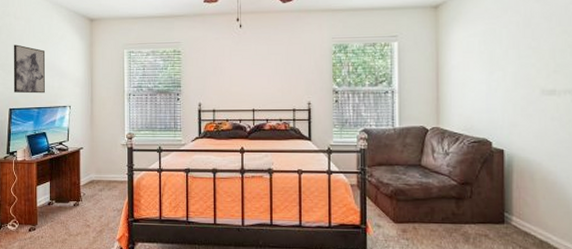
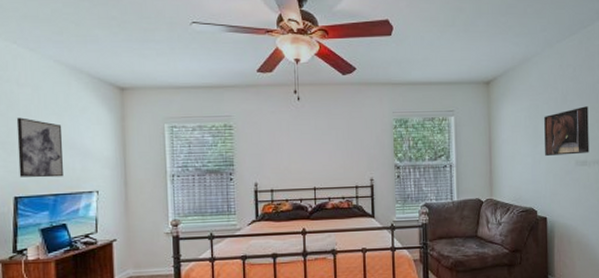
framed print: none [502,30,559,85] -> present [544,106,589,157]

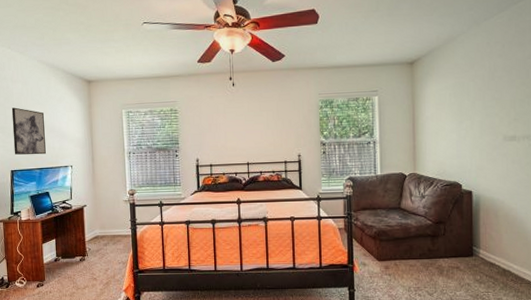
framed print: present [544,106,589,157] -> none [470,82,519,133]

